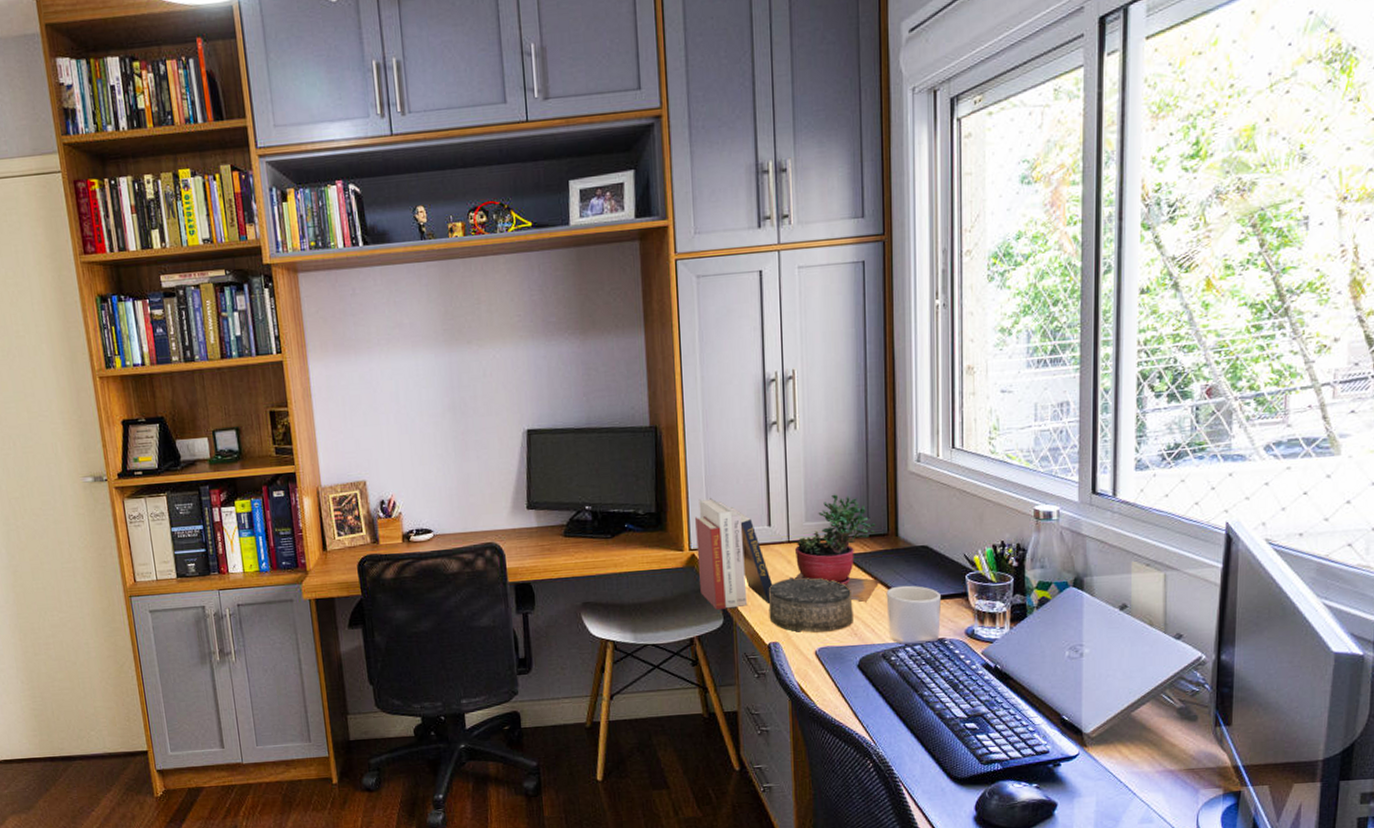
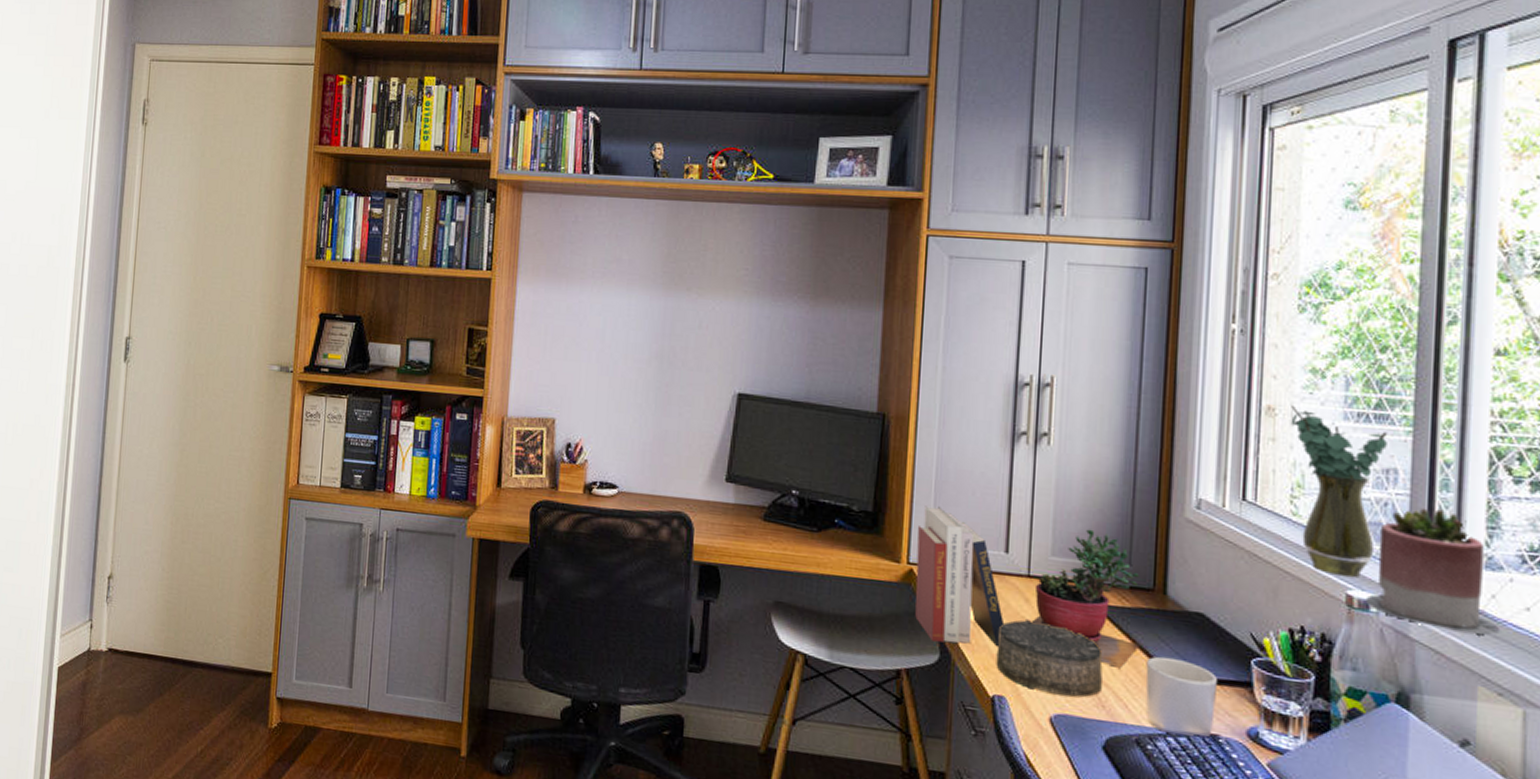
vase: none [986,361,1061,497] -> present [1290,404,1388,579]
succulent planter: none [1048,428,1147,524] -> present [1365,508,1501,636]

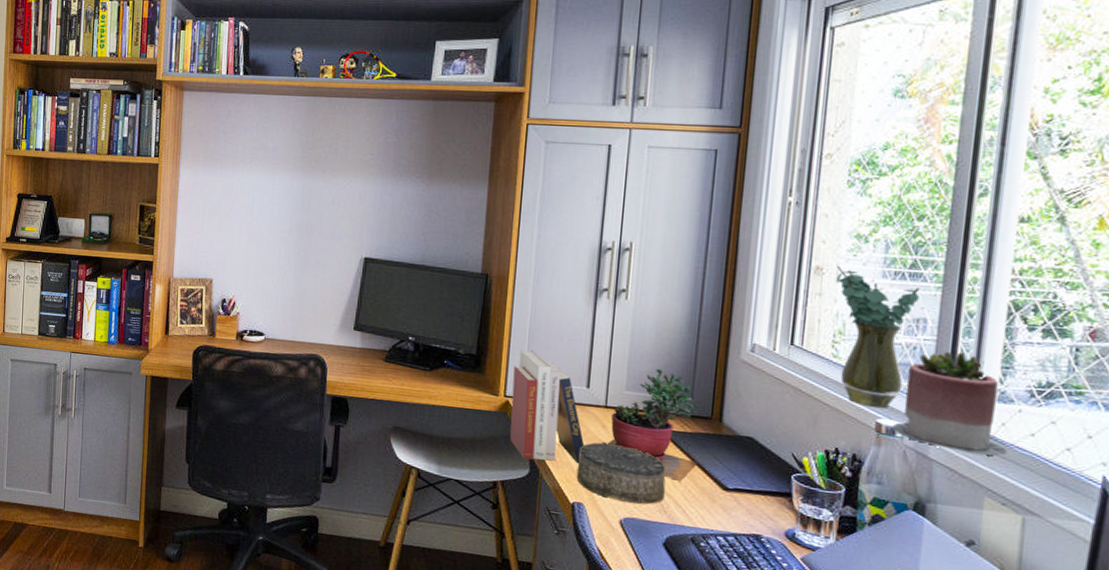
mug: present [1145,656,1217,740] -> none [700,472,762,539]

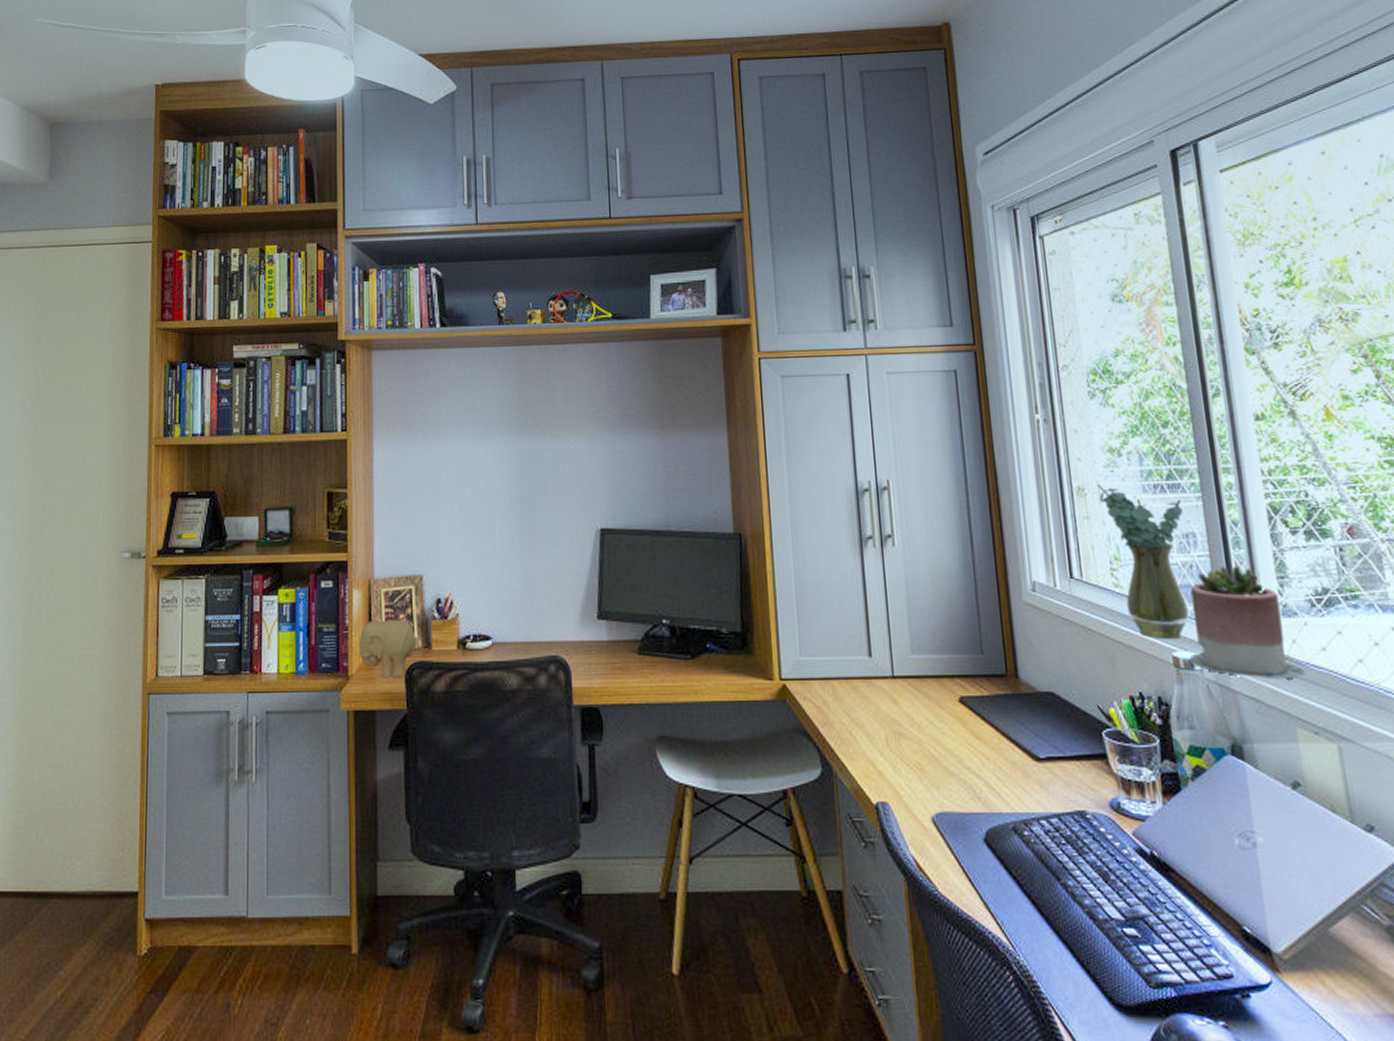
decorative figurine: none [157,310,204,357] -> present [358,619,416,679]
books: present [510,349,585,464] -> none [786,619,878,755]
decorative box: present [576,442,667,505] -> none [872,721,976,794]
succulent plant: present [607,368,700,481] -> none [900,623,1002,757]

